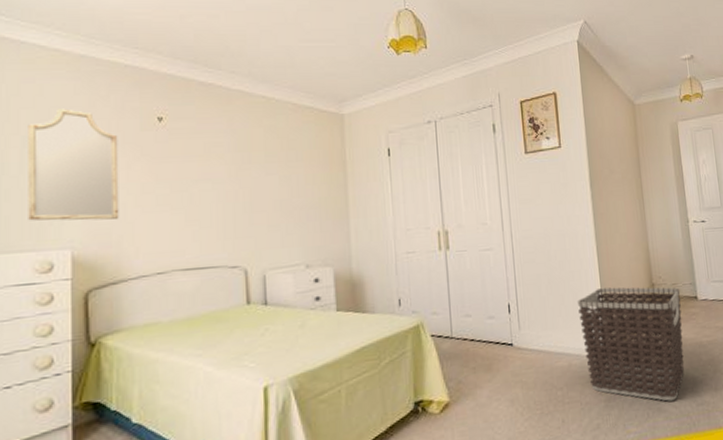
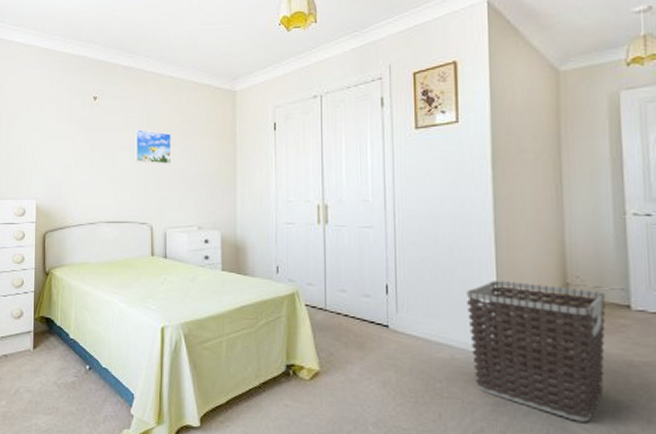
home mirror: present [28,108,119,221] -> none [11,91,67,179]
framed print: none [218,156,269,196] -> present [134,129,172,164]

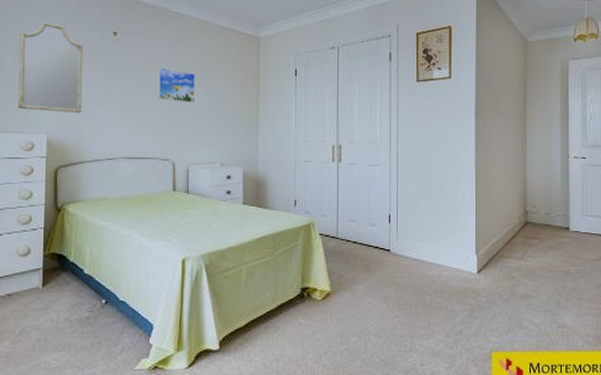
home mirror: none [11,91,67,179] -> present [17,21,84,114]
clothes hamper: present [467,281,606,422] -> none [453,210,553,319]

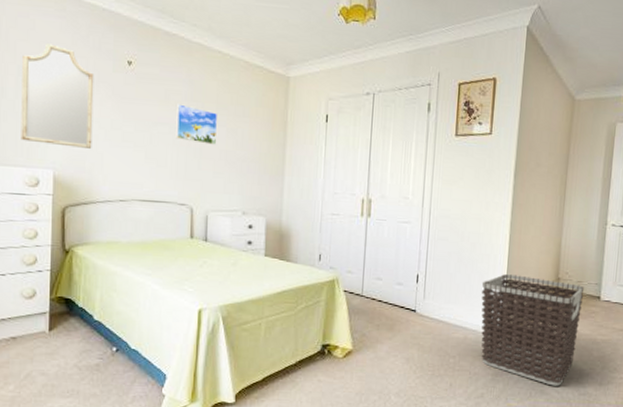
clothes hamper: none [453,210,553,319] -> present [481,274,585,386]

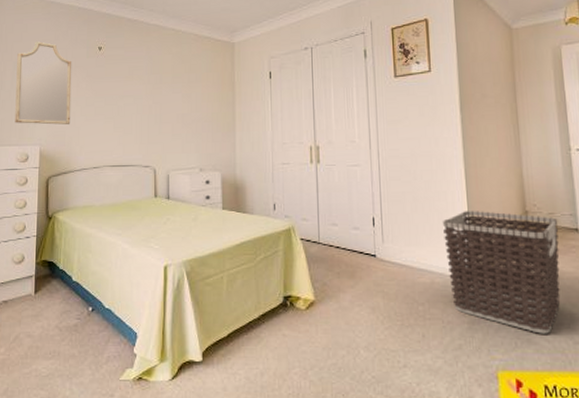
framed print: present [175,104,218,145] -> none [138,77,174,110]

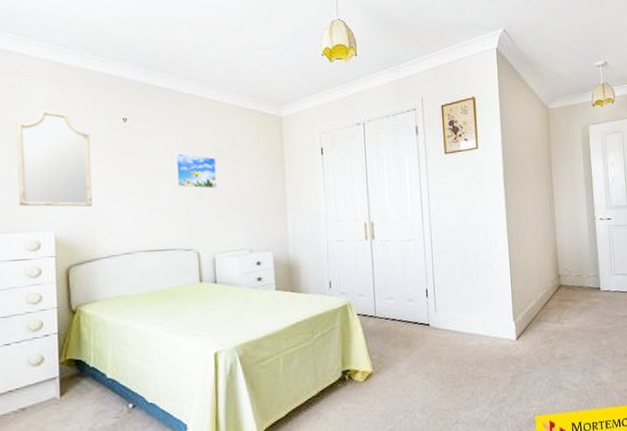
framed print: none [138,77,174,110] -> present [174,153,218,189]
clothes hamper: present [443,211,560,334] -> none [489,277,585,380]

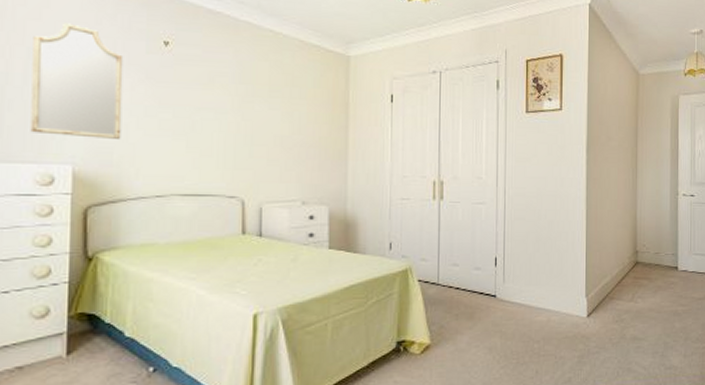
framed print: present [174,153,218,189] -> none [221,87,271,130]

